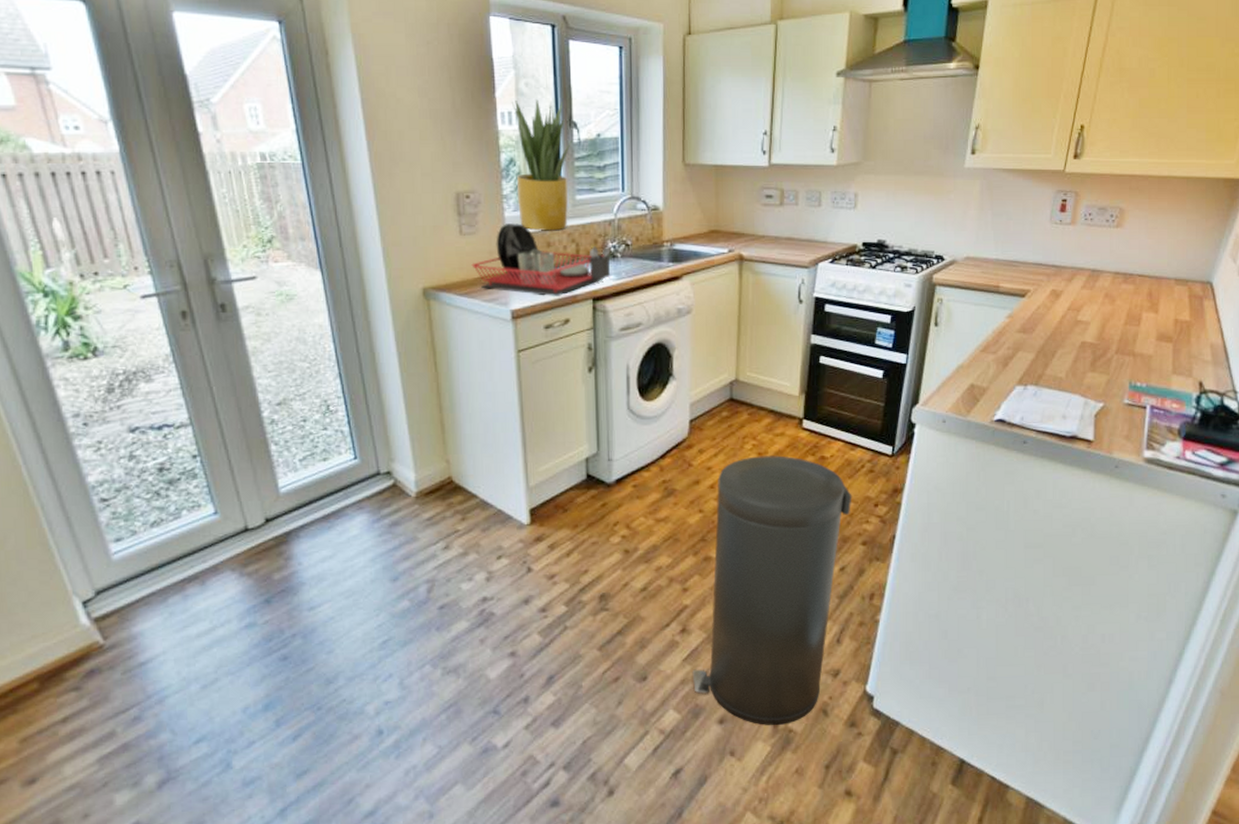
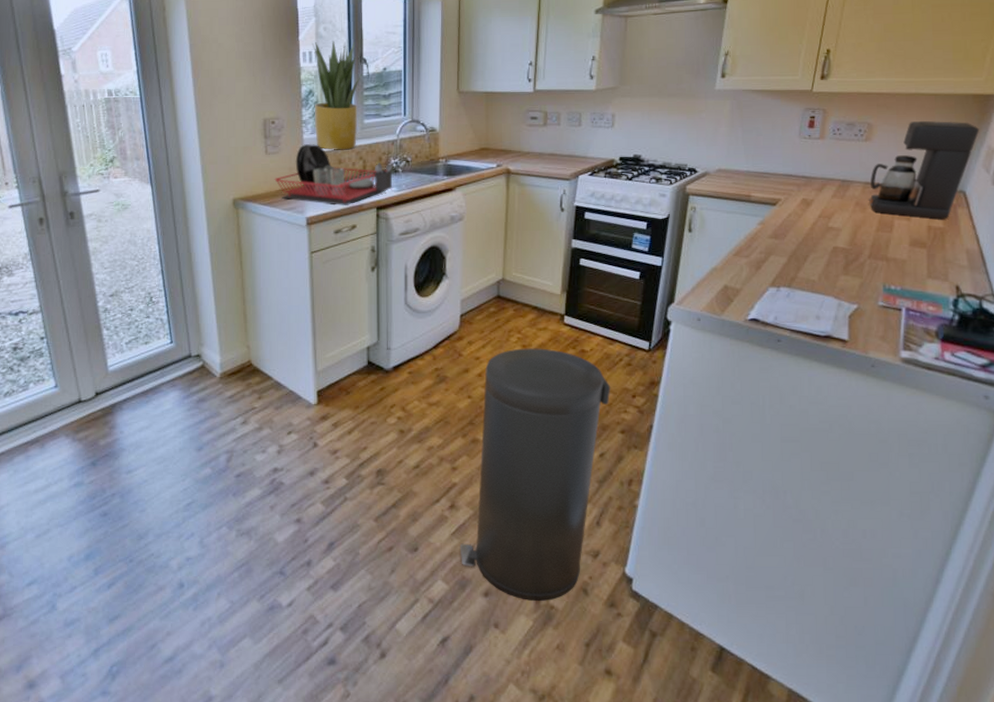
coffee maker: none [1117,205,1229,311] -> present [868,120,980,219]

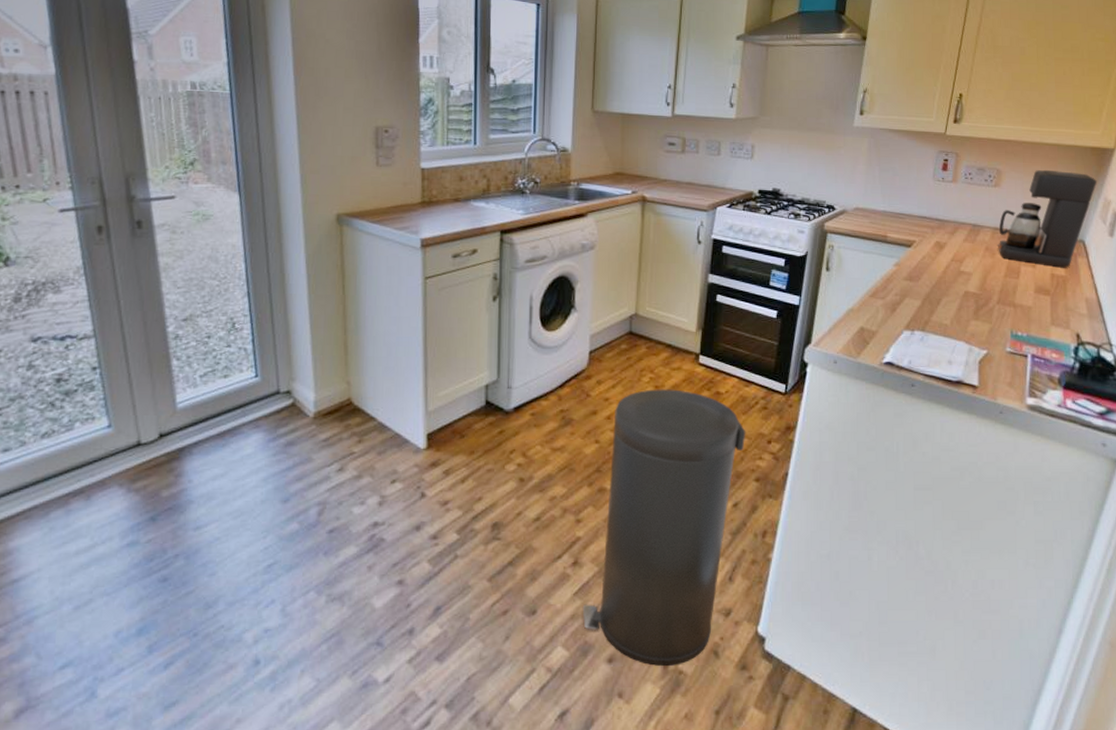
dish rack: present [274,144,392,205] -> none [386,157,519,227]
planter: present [312,38,362,150] -> none [433,45,489,167]

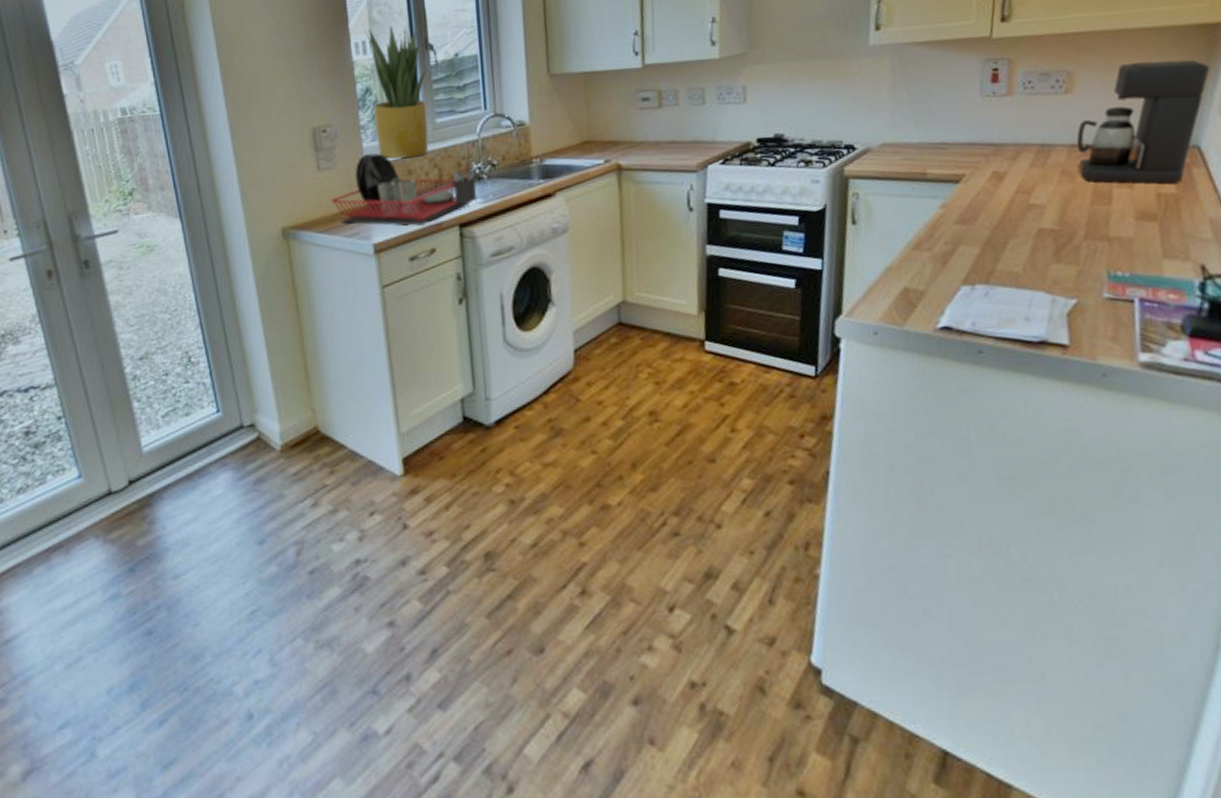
dish rack: none [386,157,519,227] -> present [331,153,476,226]
planter: none [433,45,489,167] -> present [365,21,430,159]
pedal bin: present [582,389,746,666] -> none [596,384,772,707]

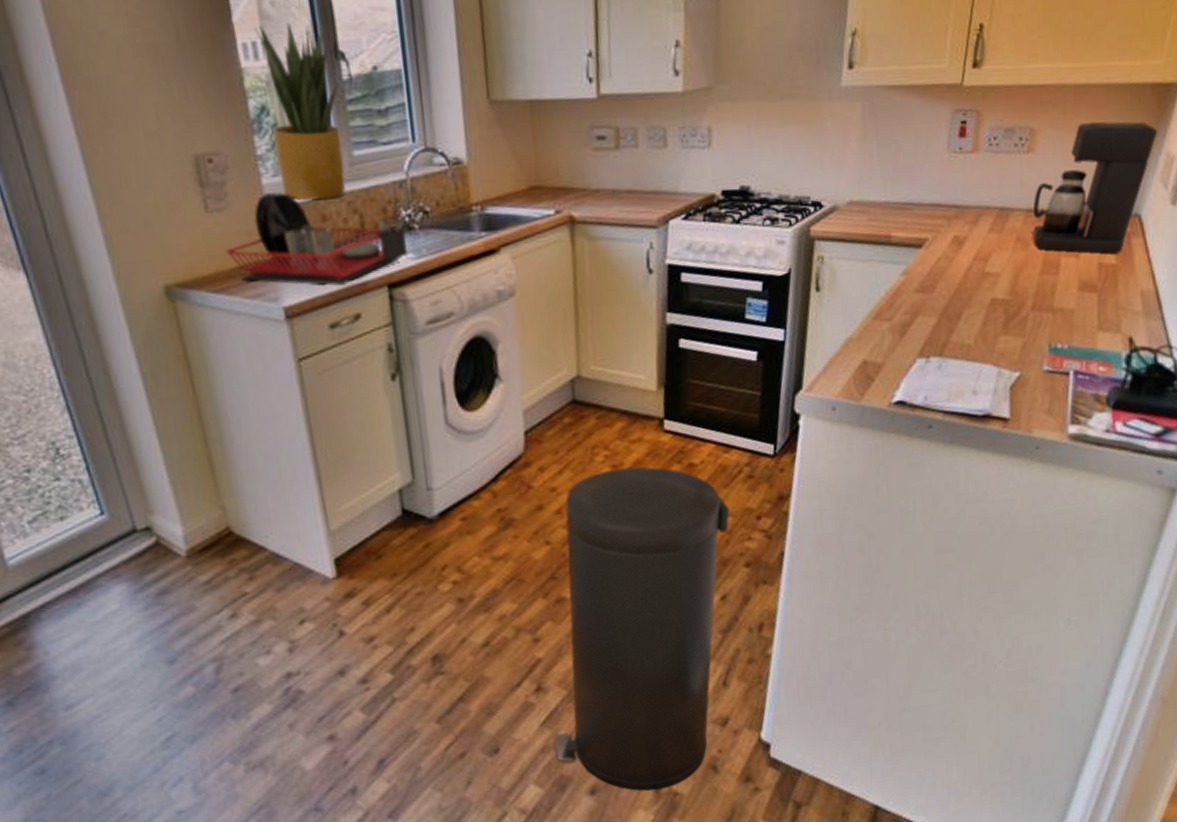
pedal bin: none [596,384,772,707] -> present [553,466,730,791]

